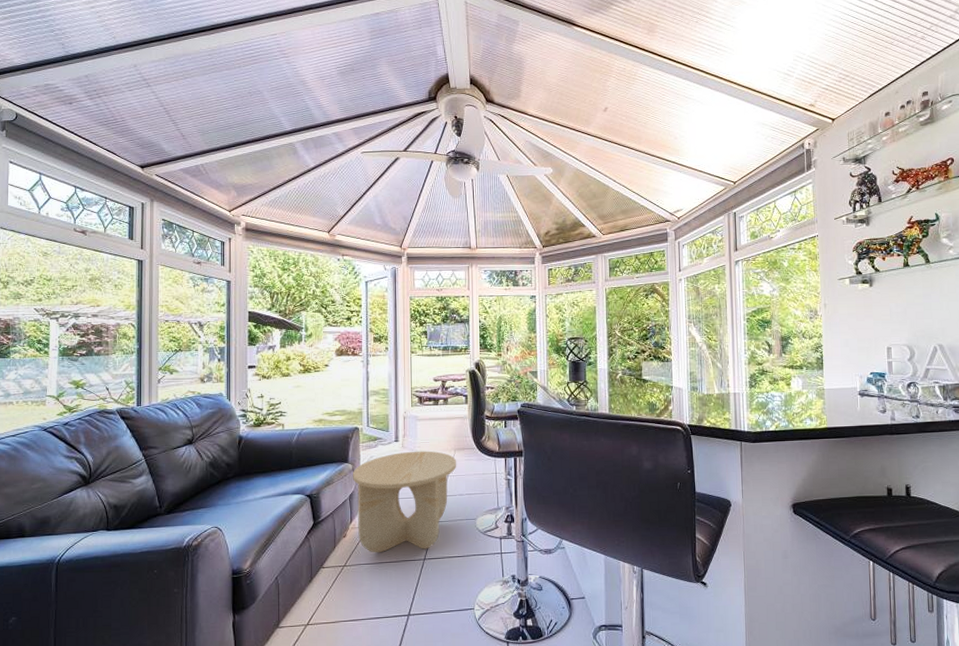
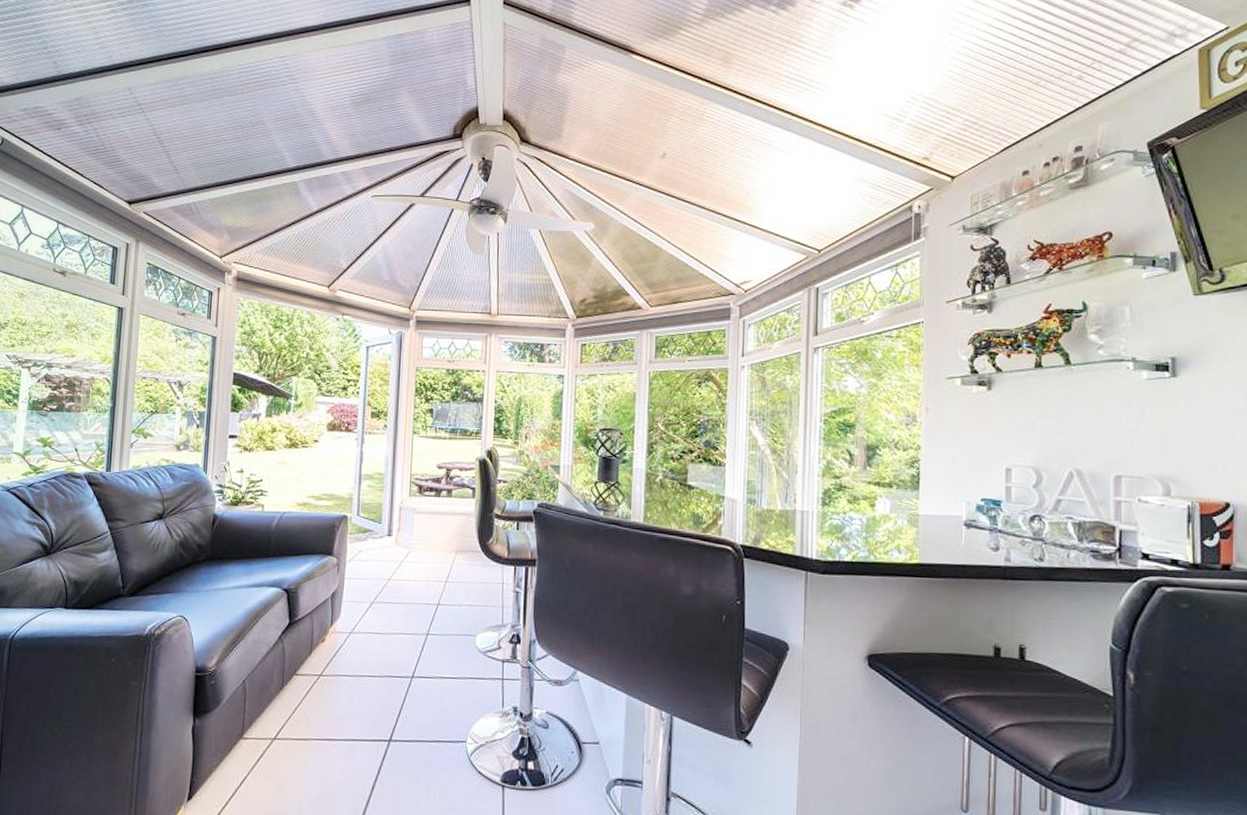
side table: present [352,451,457,553] -> none [336,548,458,666]

